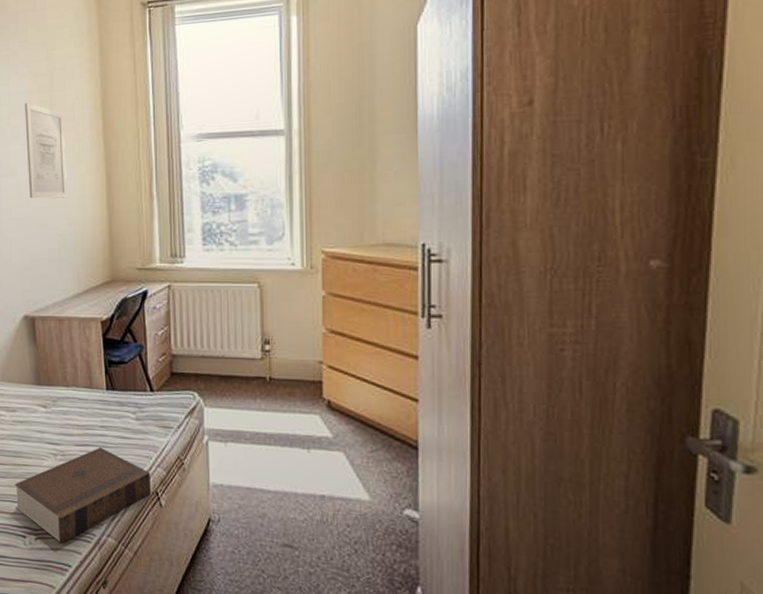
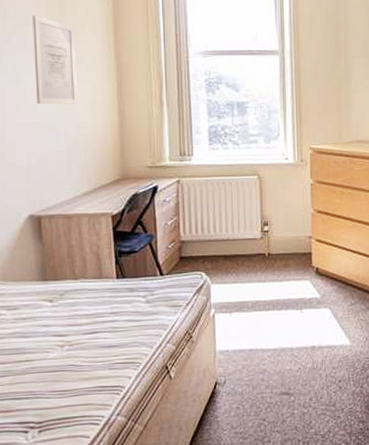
book: present [14,447,151,544] -> none [15,332,160,431]

